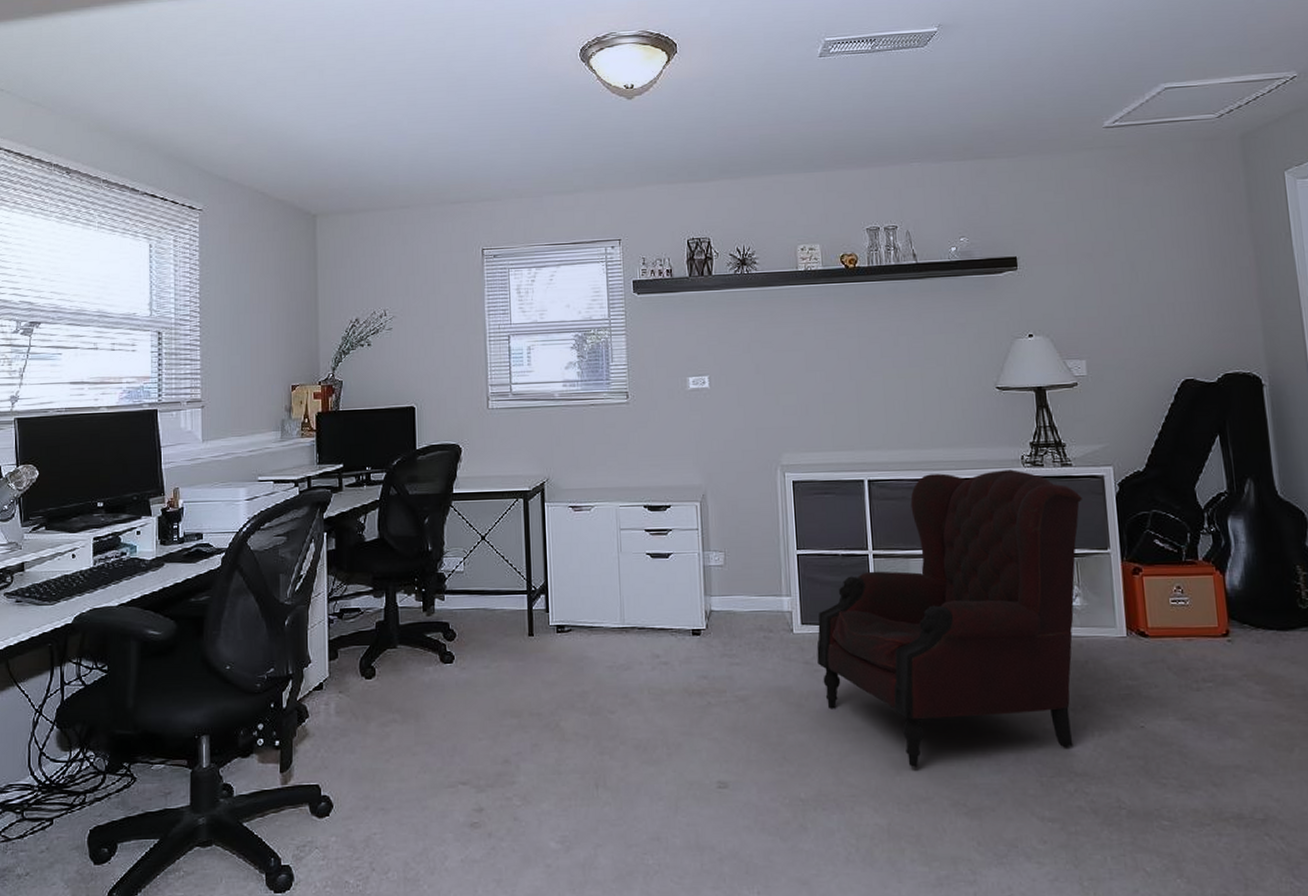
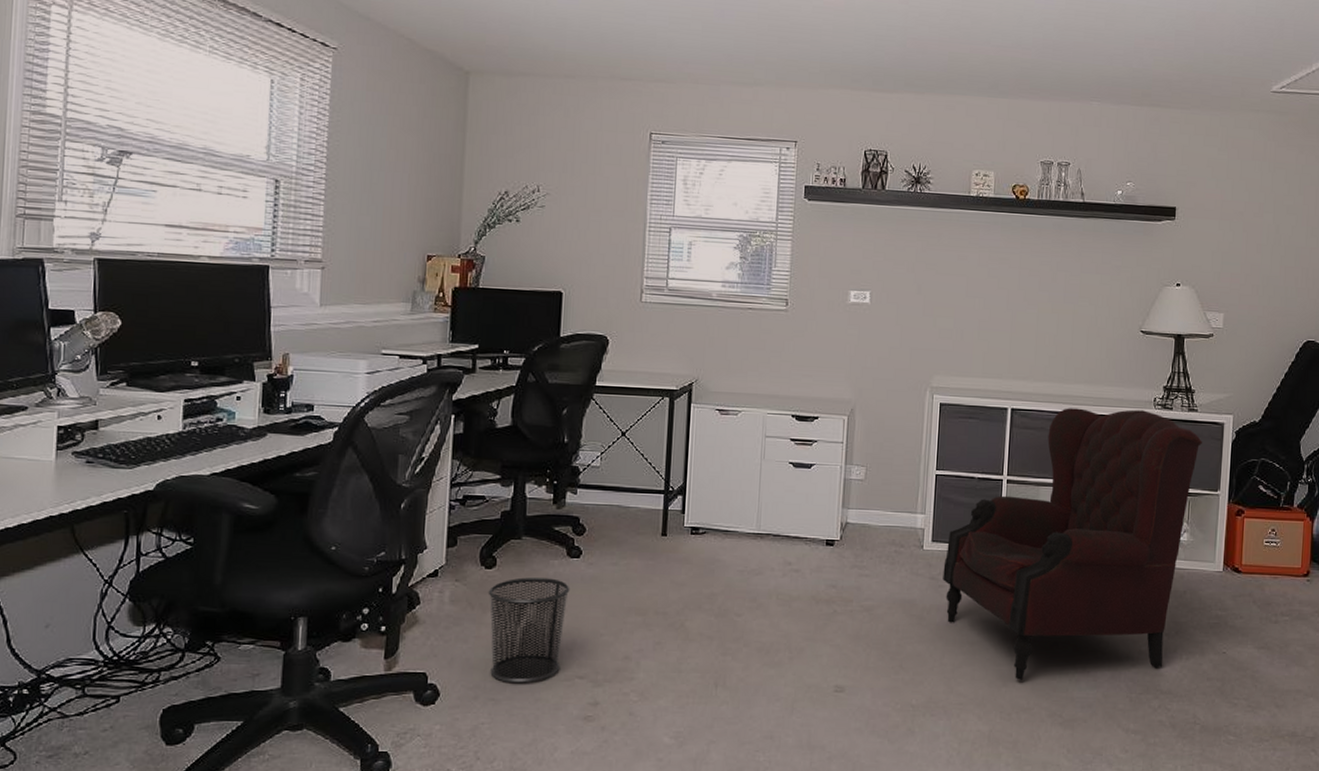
waste bin: none [369,685,446,791] -> present [488,577,570,683]

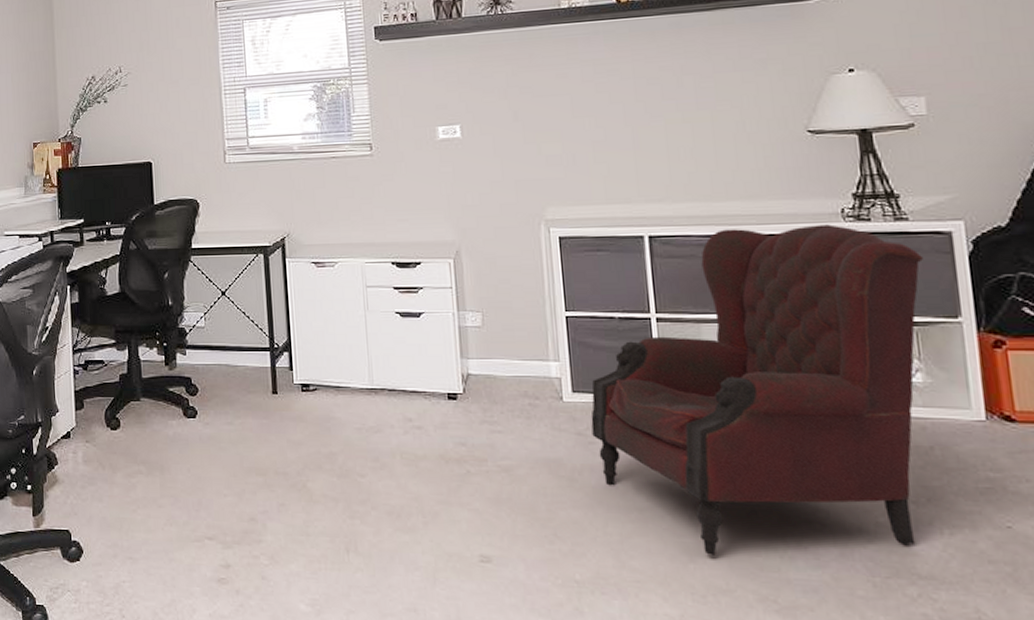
waste bin: present [488,577,570,683] -> none [115,438,191,543]

